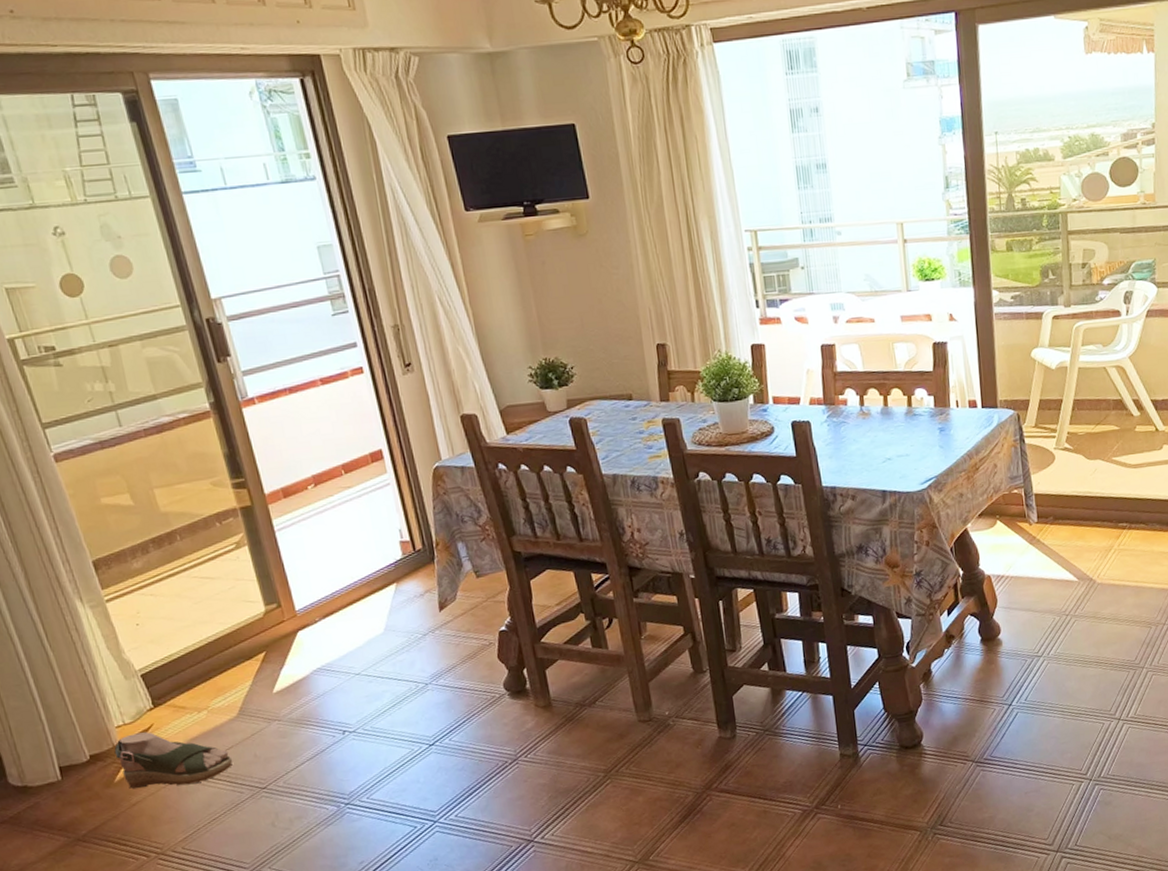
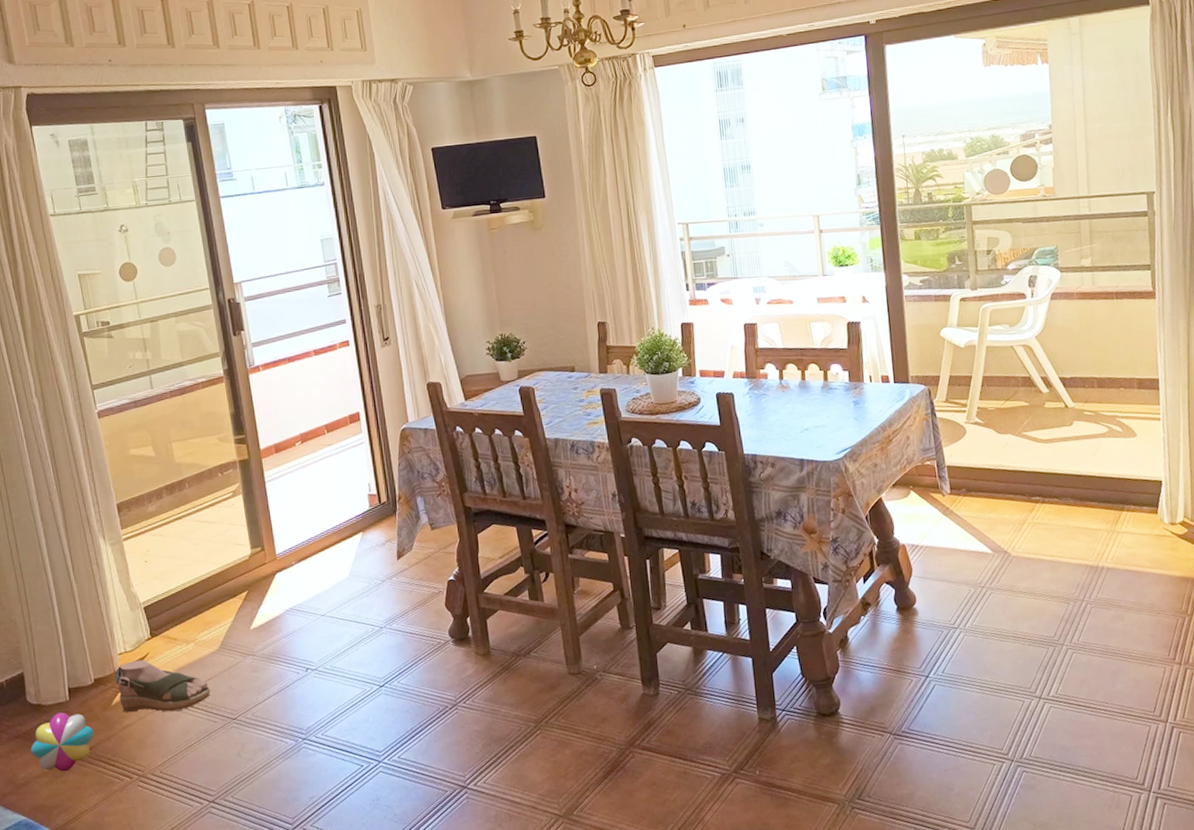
beach ball: none [21,793,98,856] -> present [30,712,95,772]

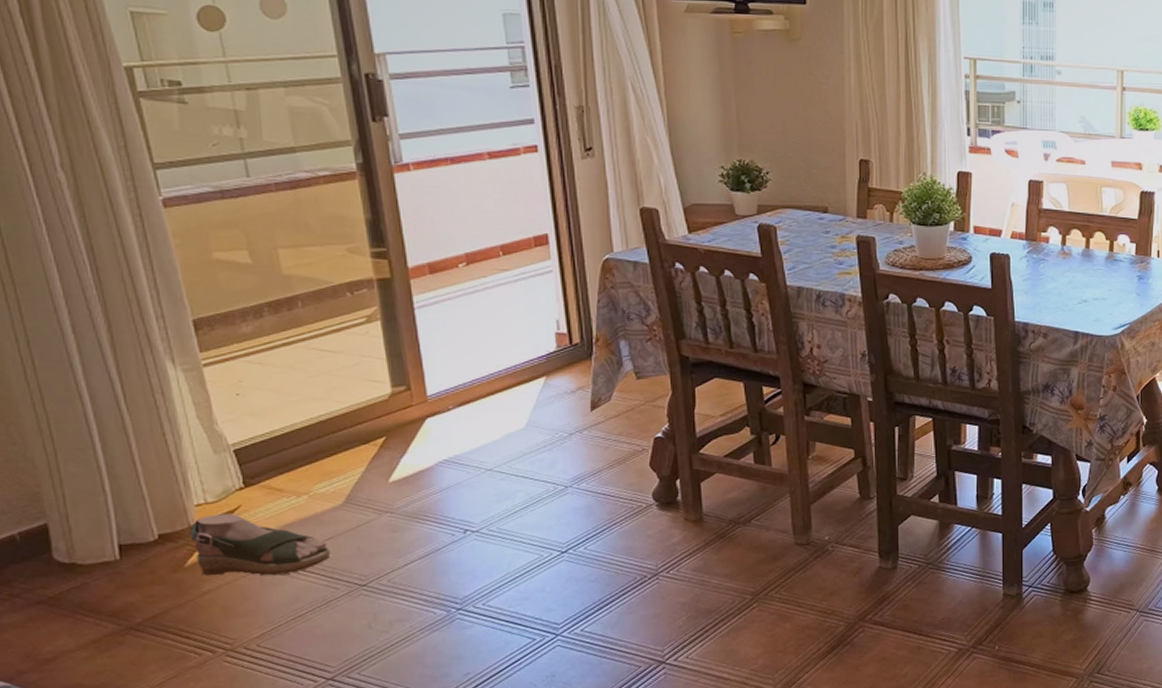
beach ball: present [30,712,95,772] -> none [60,574,159,645]

